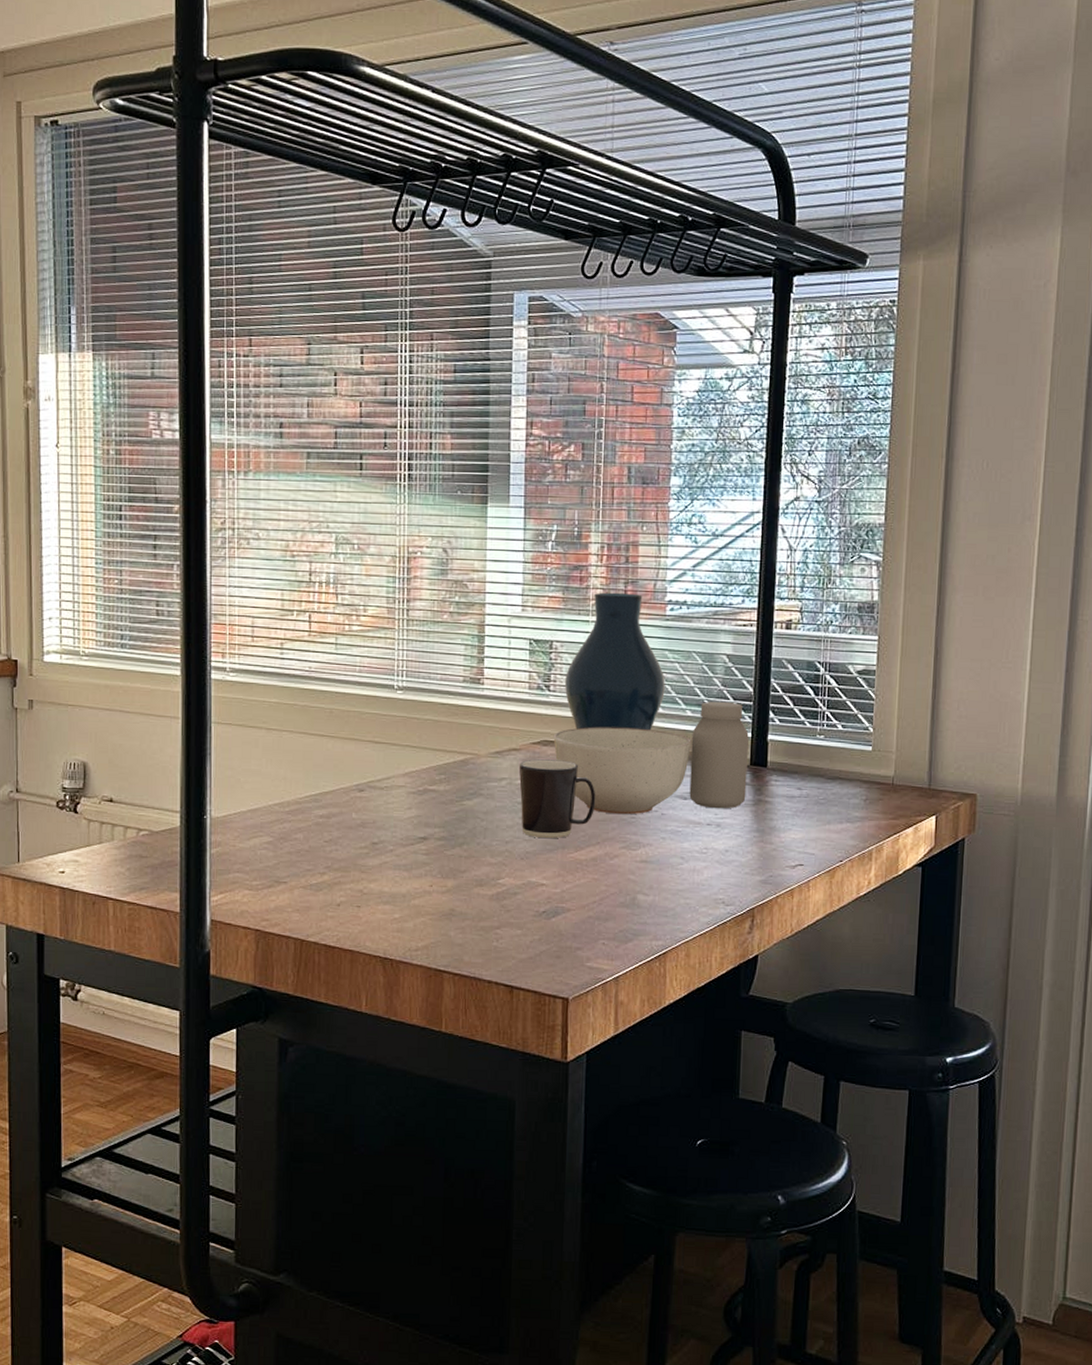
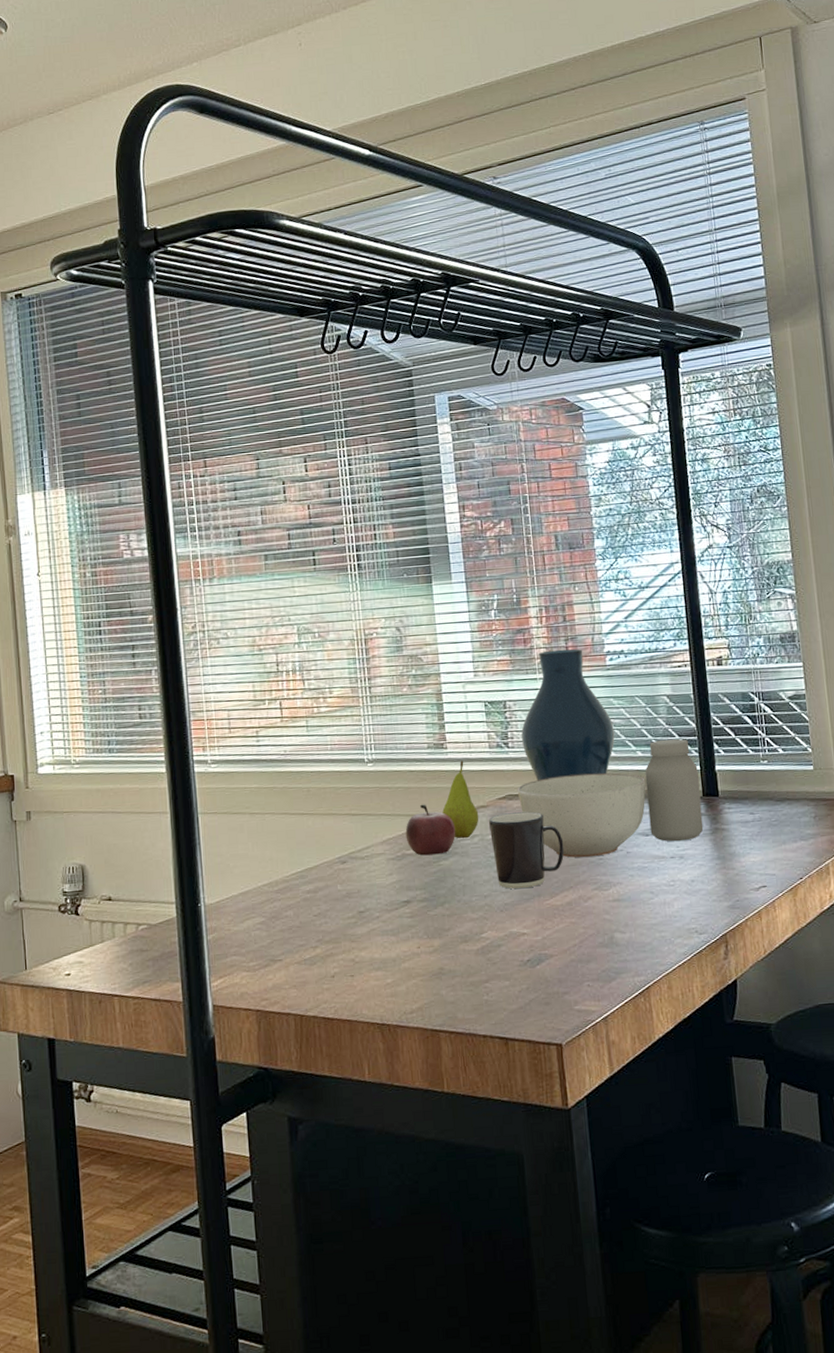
fruit: none [429,739,484,794] -> present [405,804,456,856]
fruit: none [471,699,510,781] -> present [442,760,479,839]

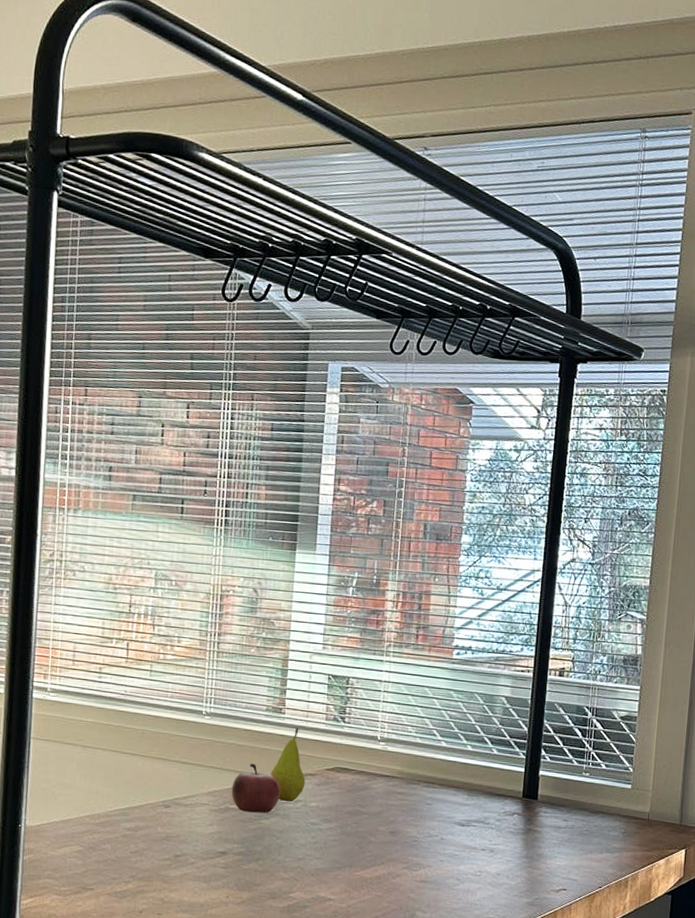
mug: present [488,811,565,889] -> none [313,784,383,858]
bowl: present [517,773,647,858] -> none [346,757,472,838]
vase: present [521,649,615,781] -> none [358,635,450,763]
jar: present [645,739,704,842] -> none [467,738,522,837]

